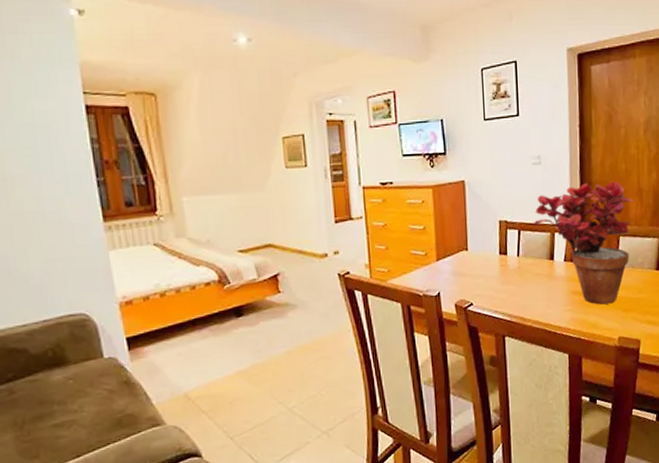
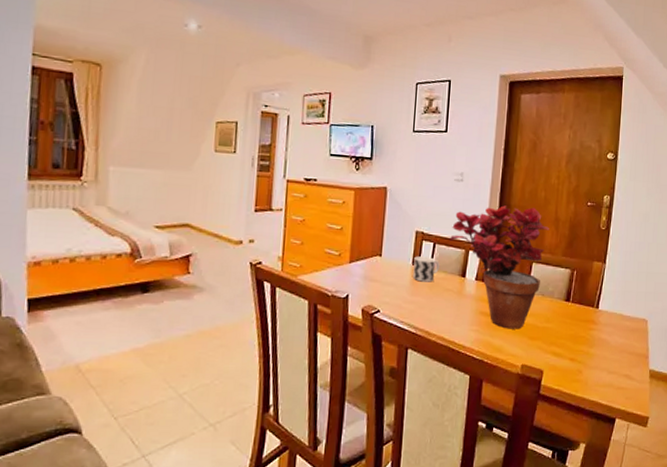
cup: none [501,244,527,270] -> present [413,256,439,282]

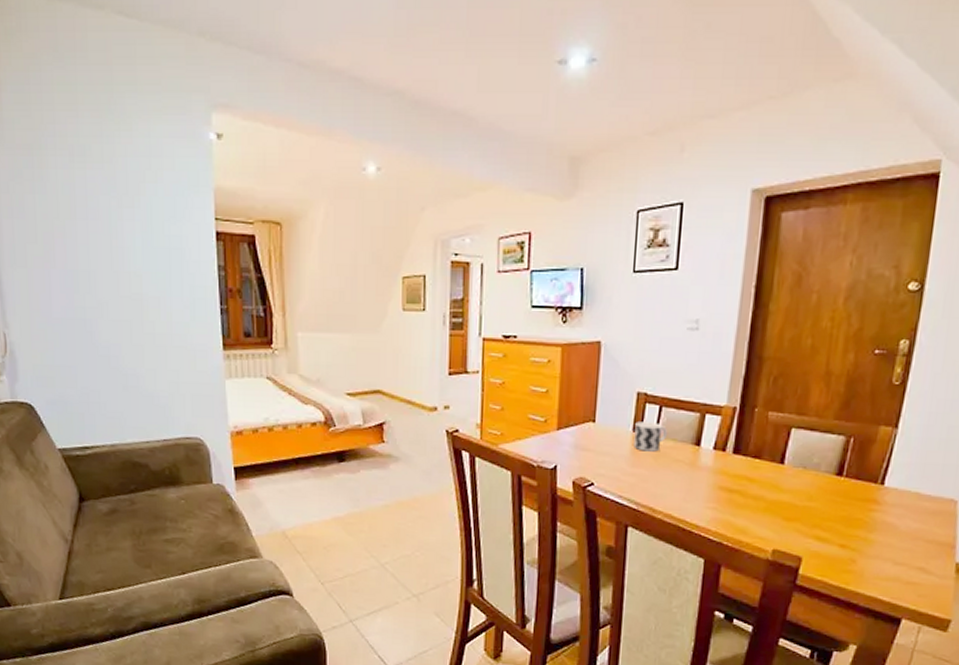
potted plant: present [449,205,550,329] -> none [679,358,817,508]

